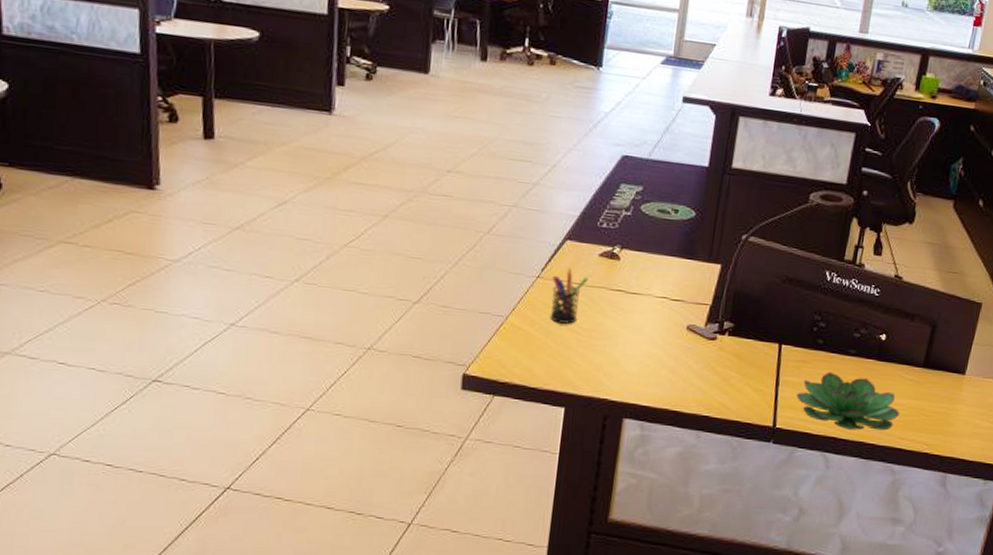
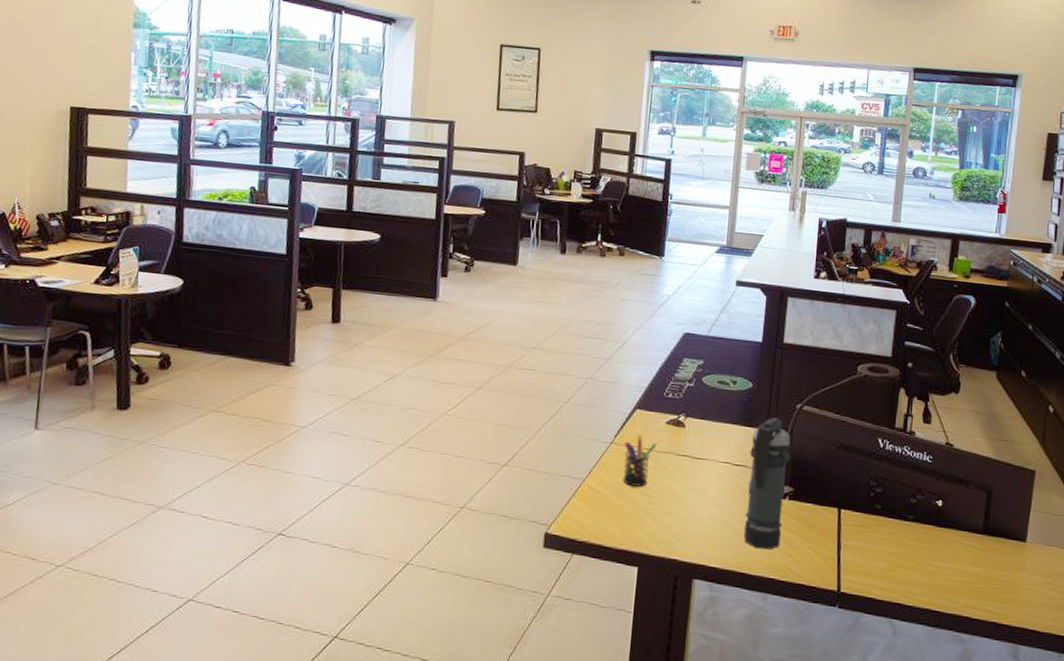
smoke grenade: none [678,249,734,387] -> present [743,417,791,550]
succulent plant: present [796,371,900,431] -> none [858,536,964,598]

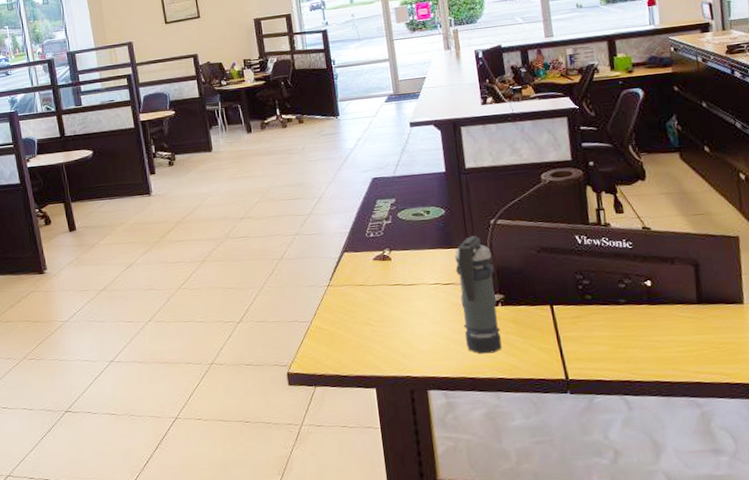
pen holder: present [622,434,657,487] -> none [340,273,369,320]

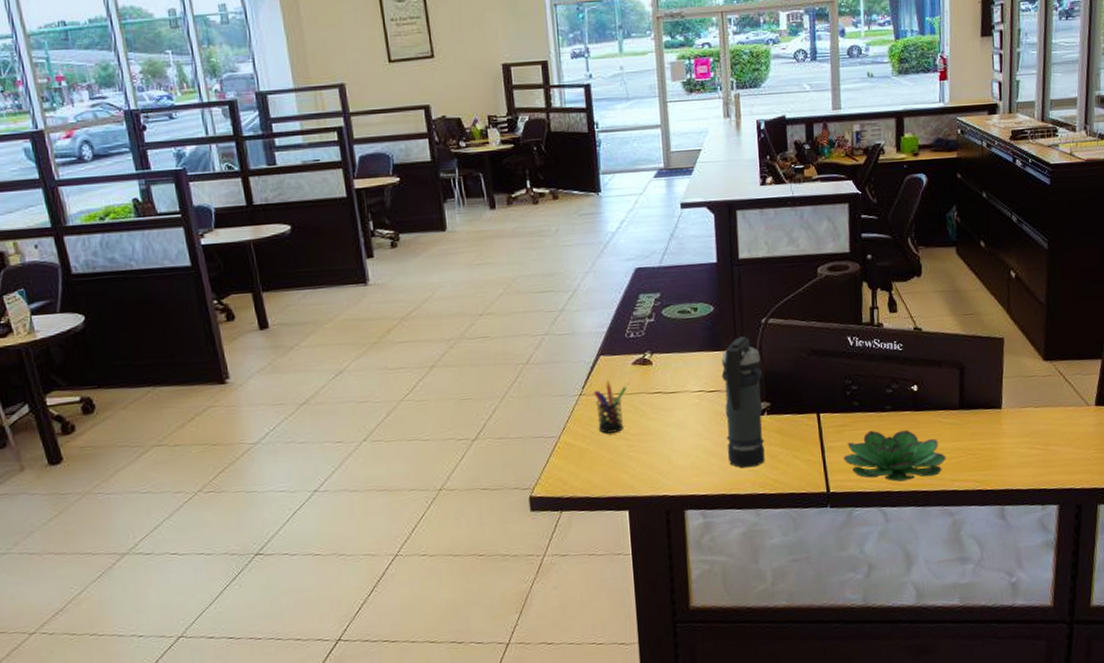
pen holder: none [340,273,369,320] -> present [594,380,627,434]
succulent plant: none [579,322,688,372] -> present [842,430,946,482]

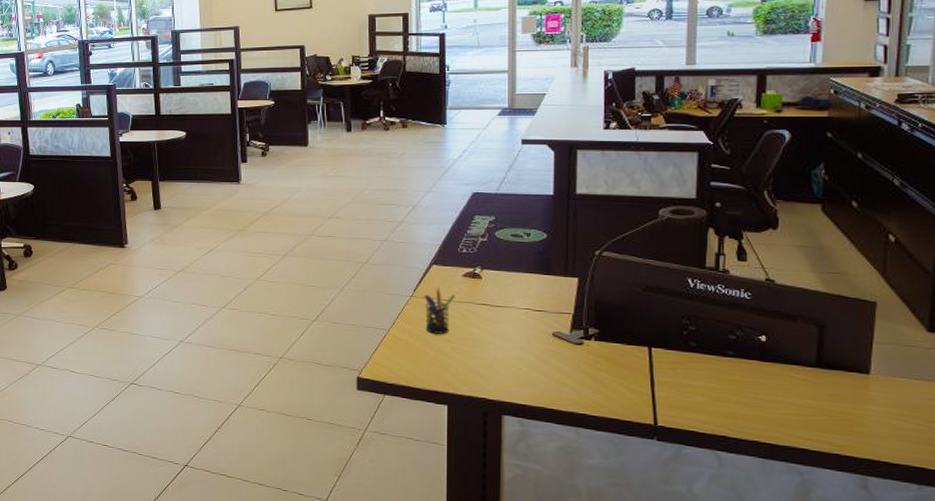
smoke grenade: present [721,336,765,468] -> none [550,265,593,388]
succulent plant: present [842,430,946,482] -> none [674,372,797,431]

